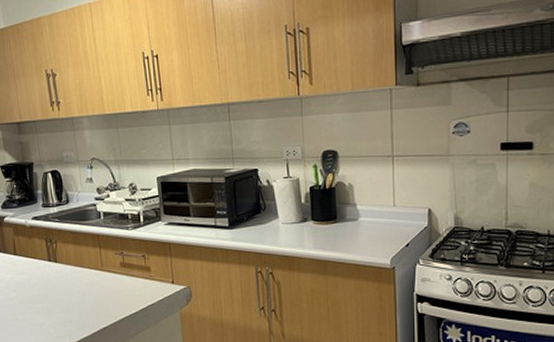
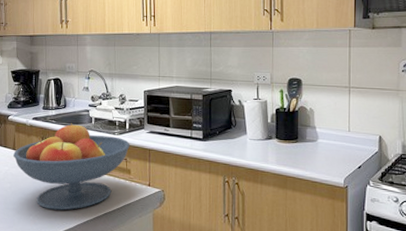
fruit bowl: none [15,220,147,317] -> present [13,123,130,211]

